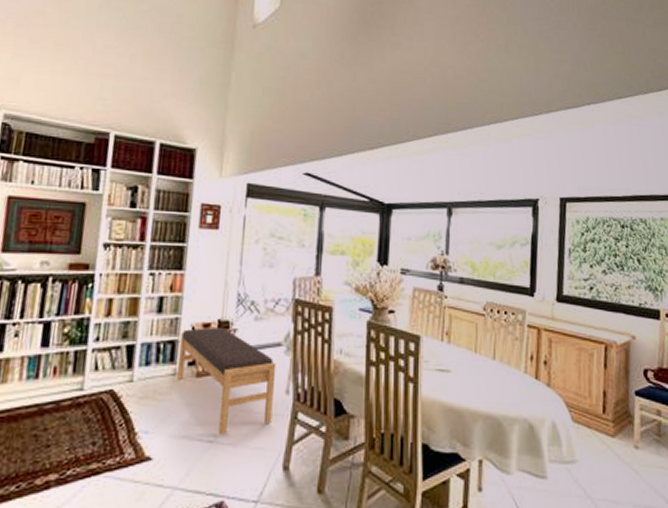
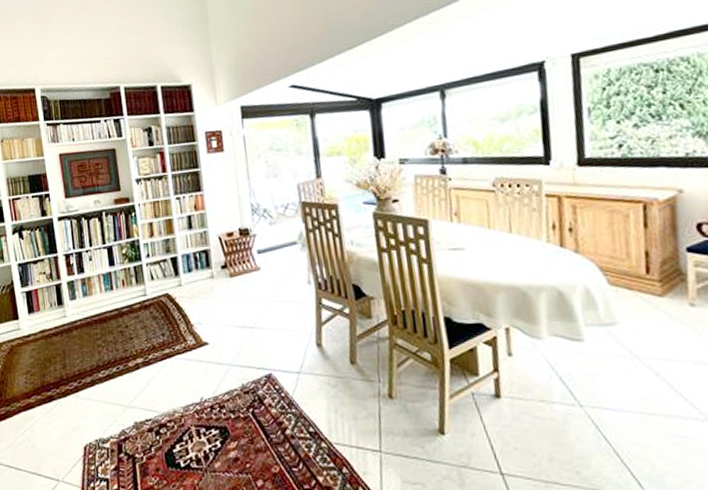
bench: present [177,326,277,436] -> none [211,234,300,322]

